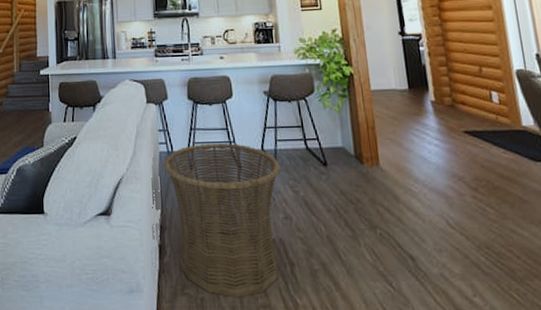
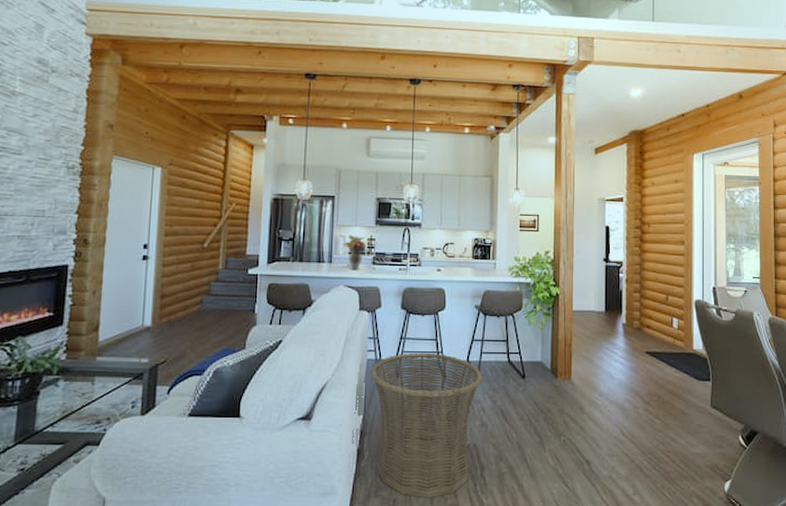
flower arrangement: none [126,29,147,65] -> present [345,234,366,271]

